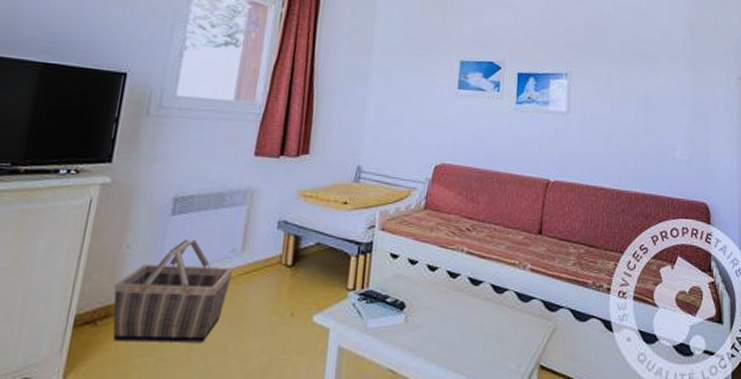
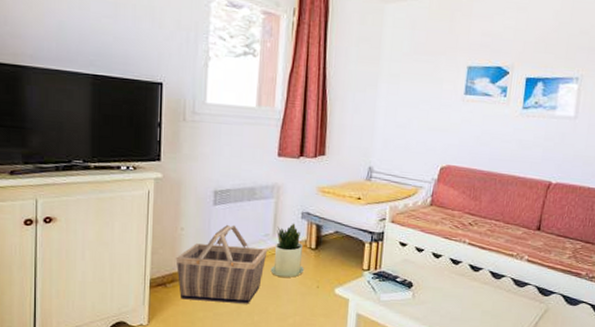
planter: none [235,234,278,305] -> present [270,223,305,278]

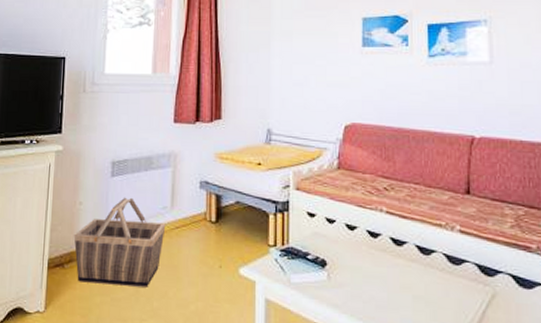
planter: present [270,223,305,278] -> none [169,193,205,257]

